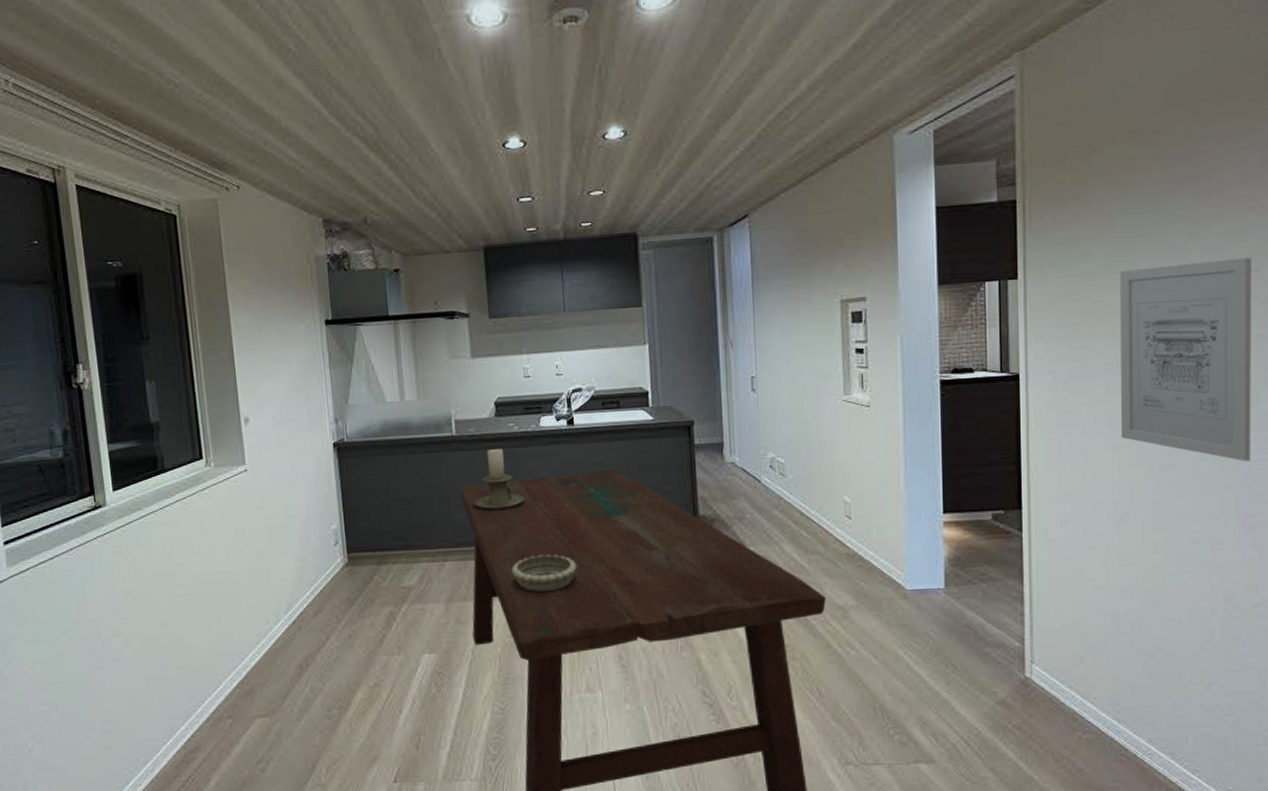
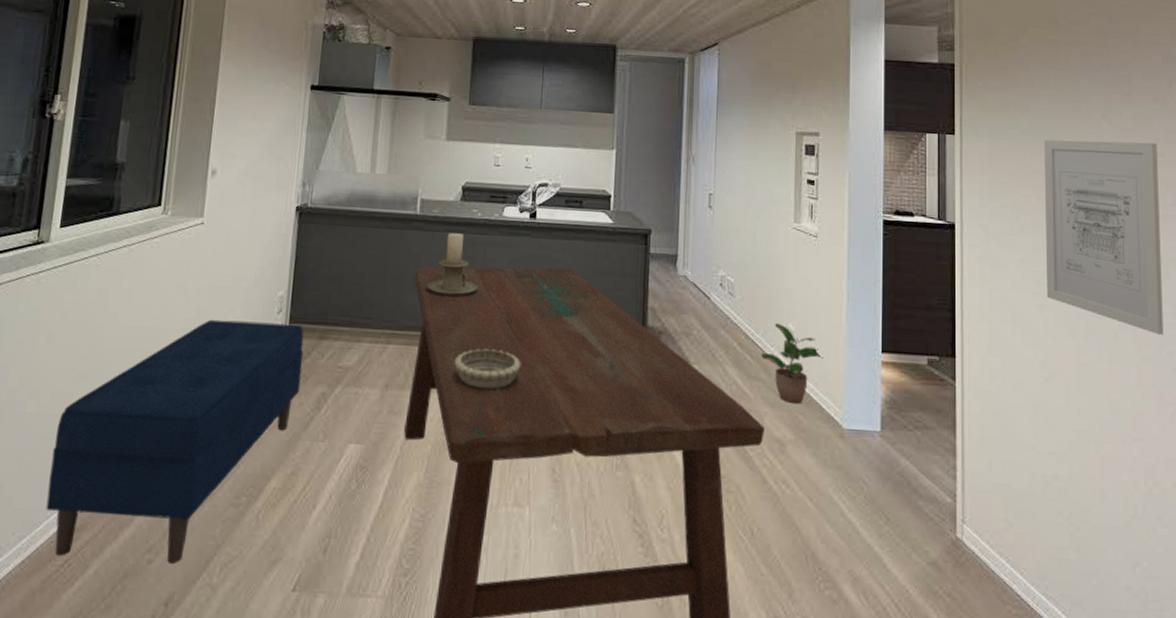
bench: none [154,553,369,774] -> present [45,319,304,563]
potted plant: none [817,497,882,572] -> present [761,323,823,404]

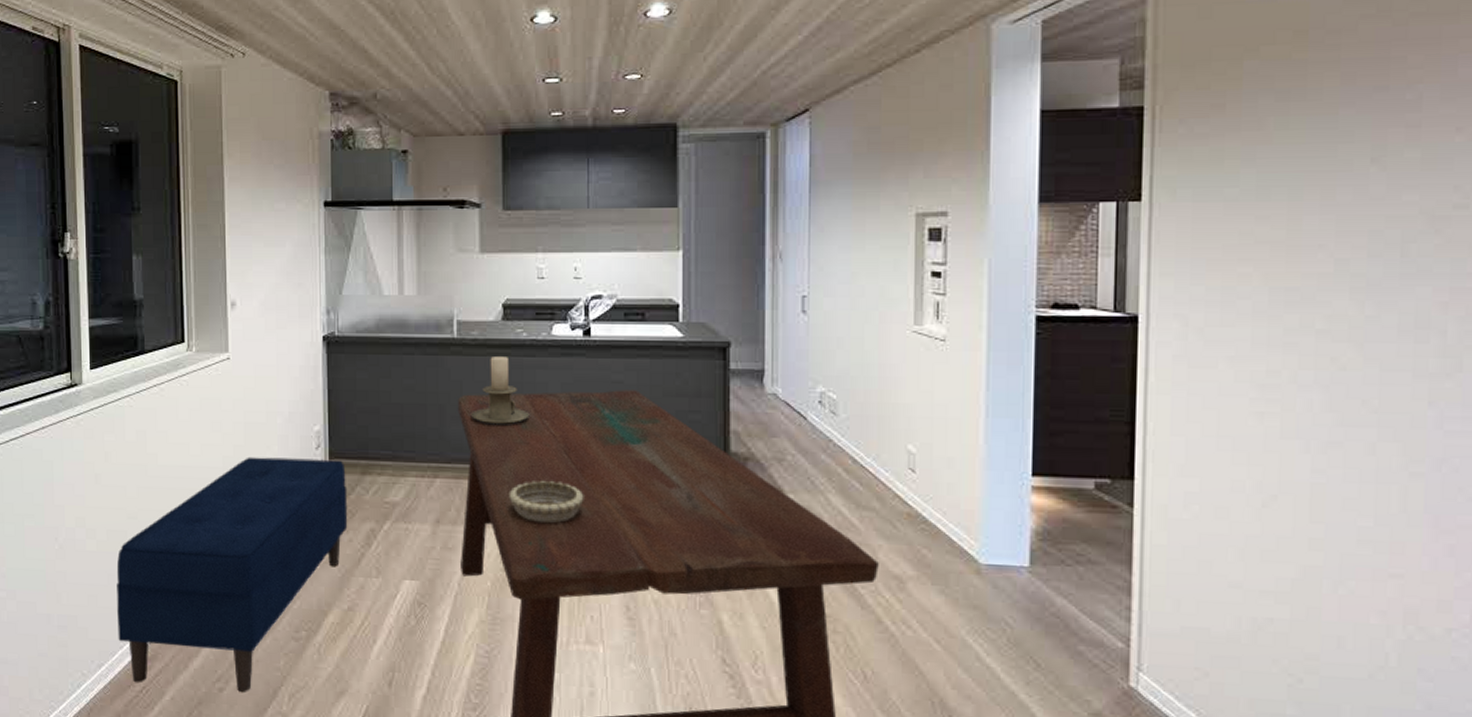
potted plant: present [761,323,823,404] -> none [873,445,954,537]
wall art: present [1044,139,1164,335] -> none [1271,191,1457,446]

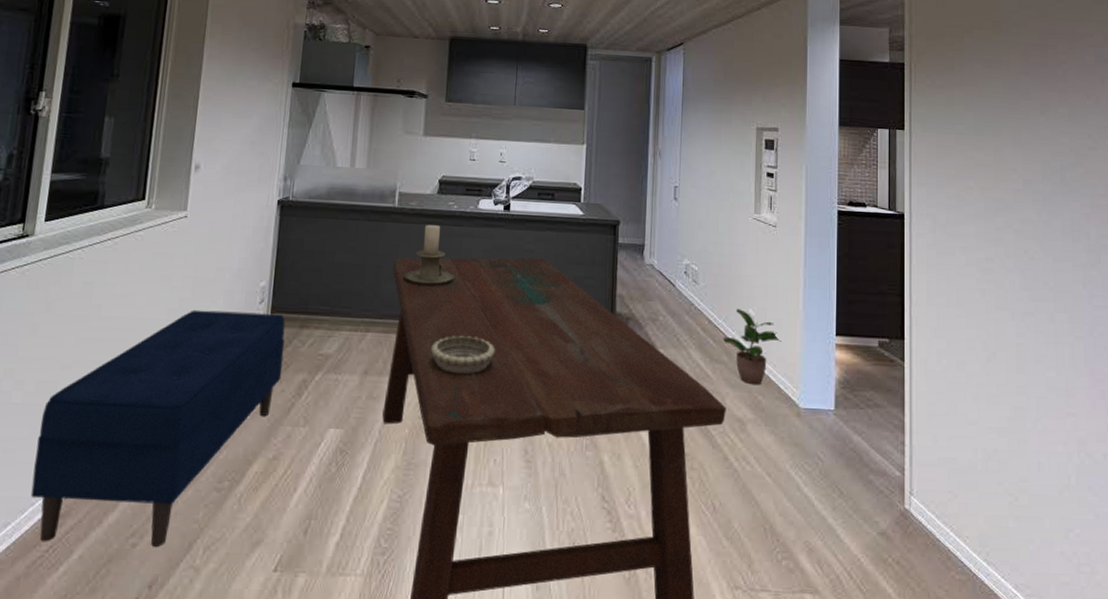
potted plant: none [873,445,954,537] -> present [723,309,781,385]

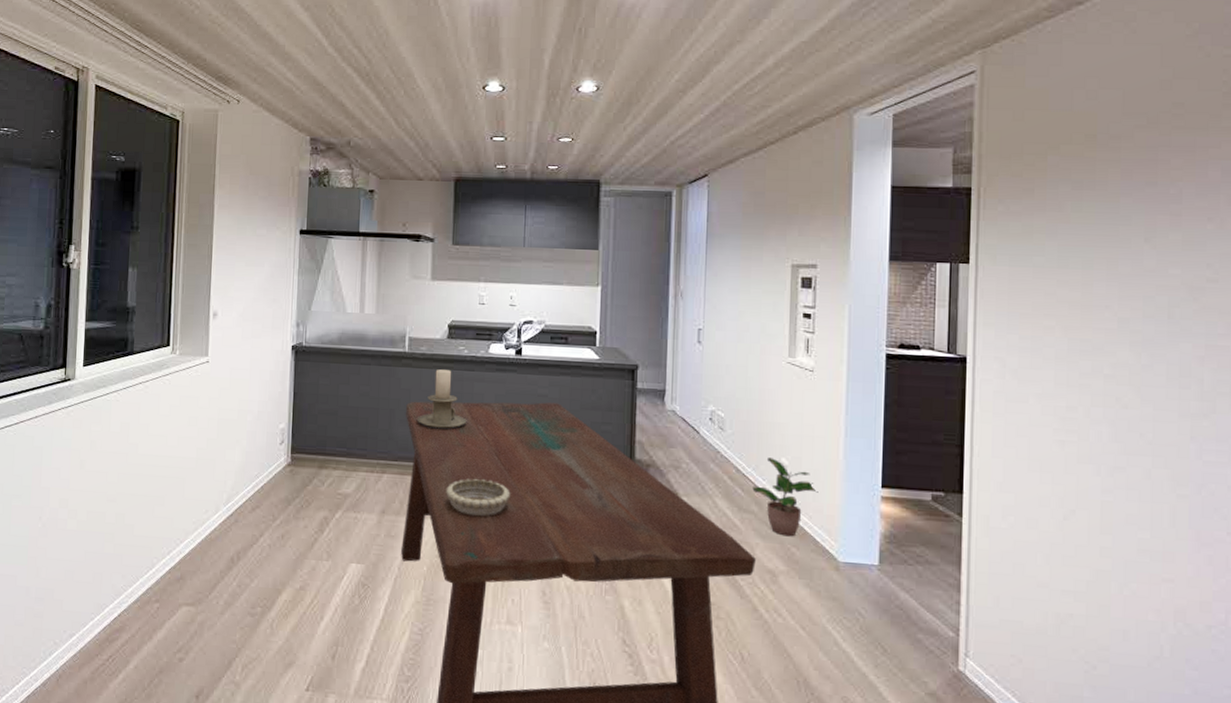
bench: present [30,309,286,547] -> none [90,449,306,662]

